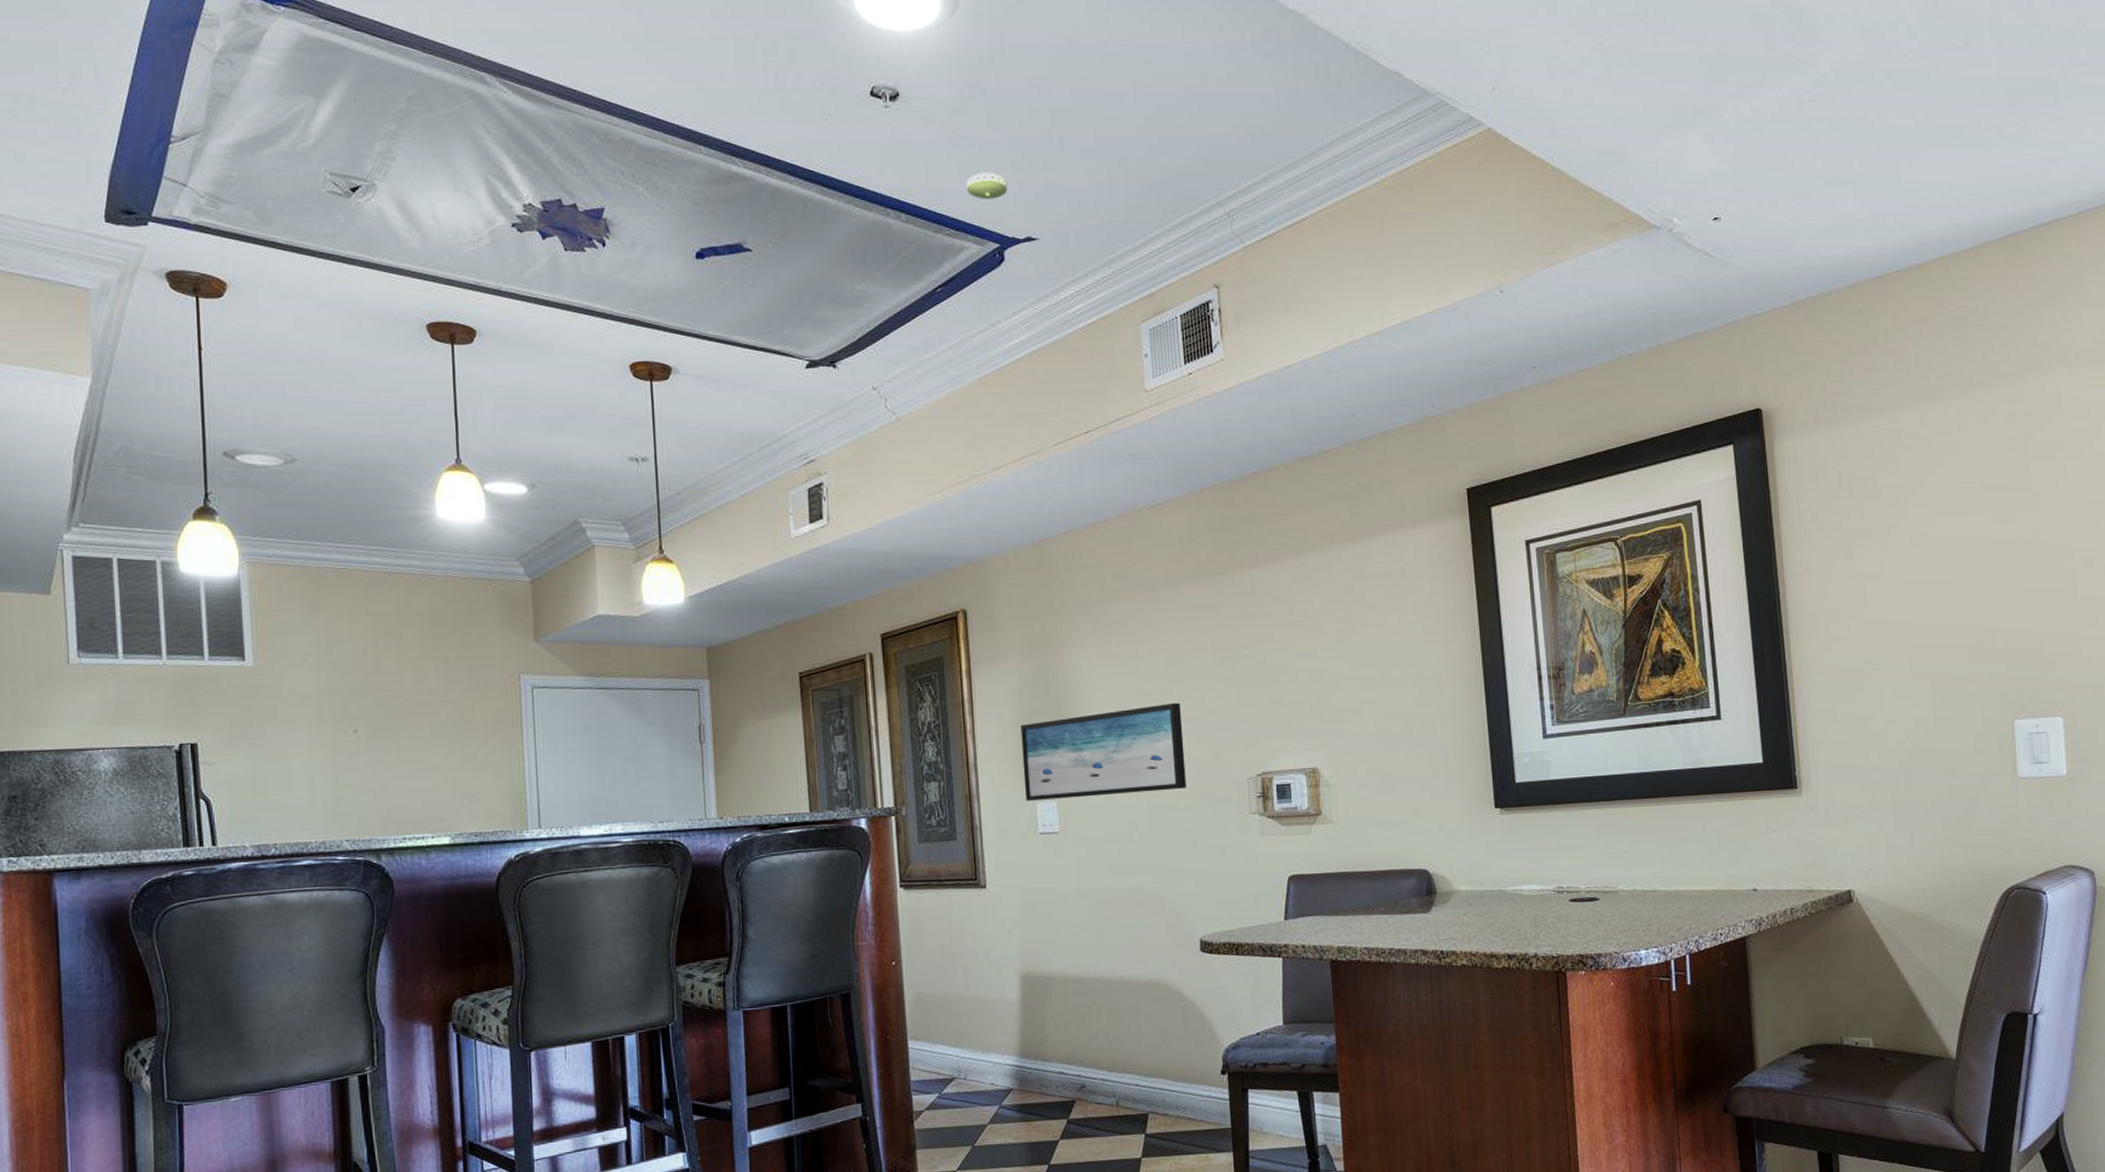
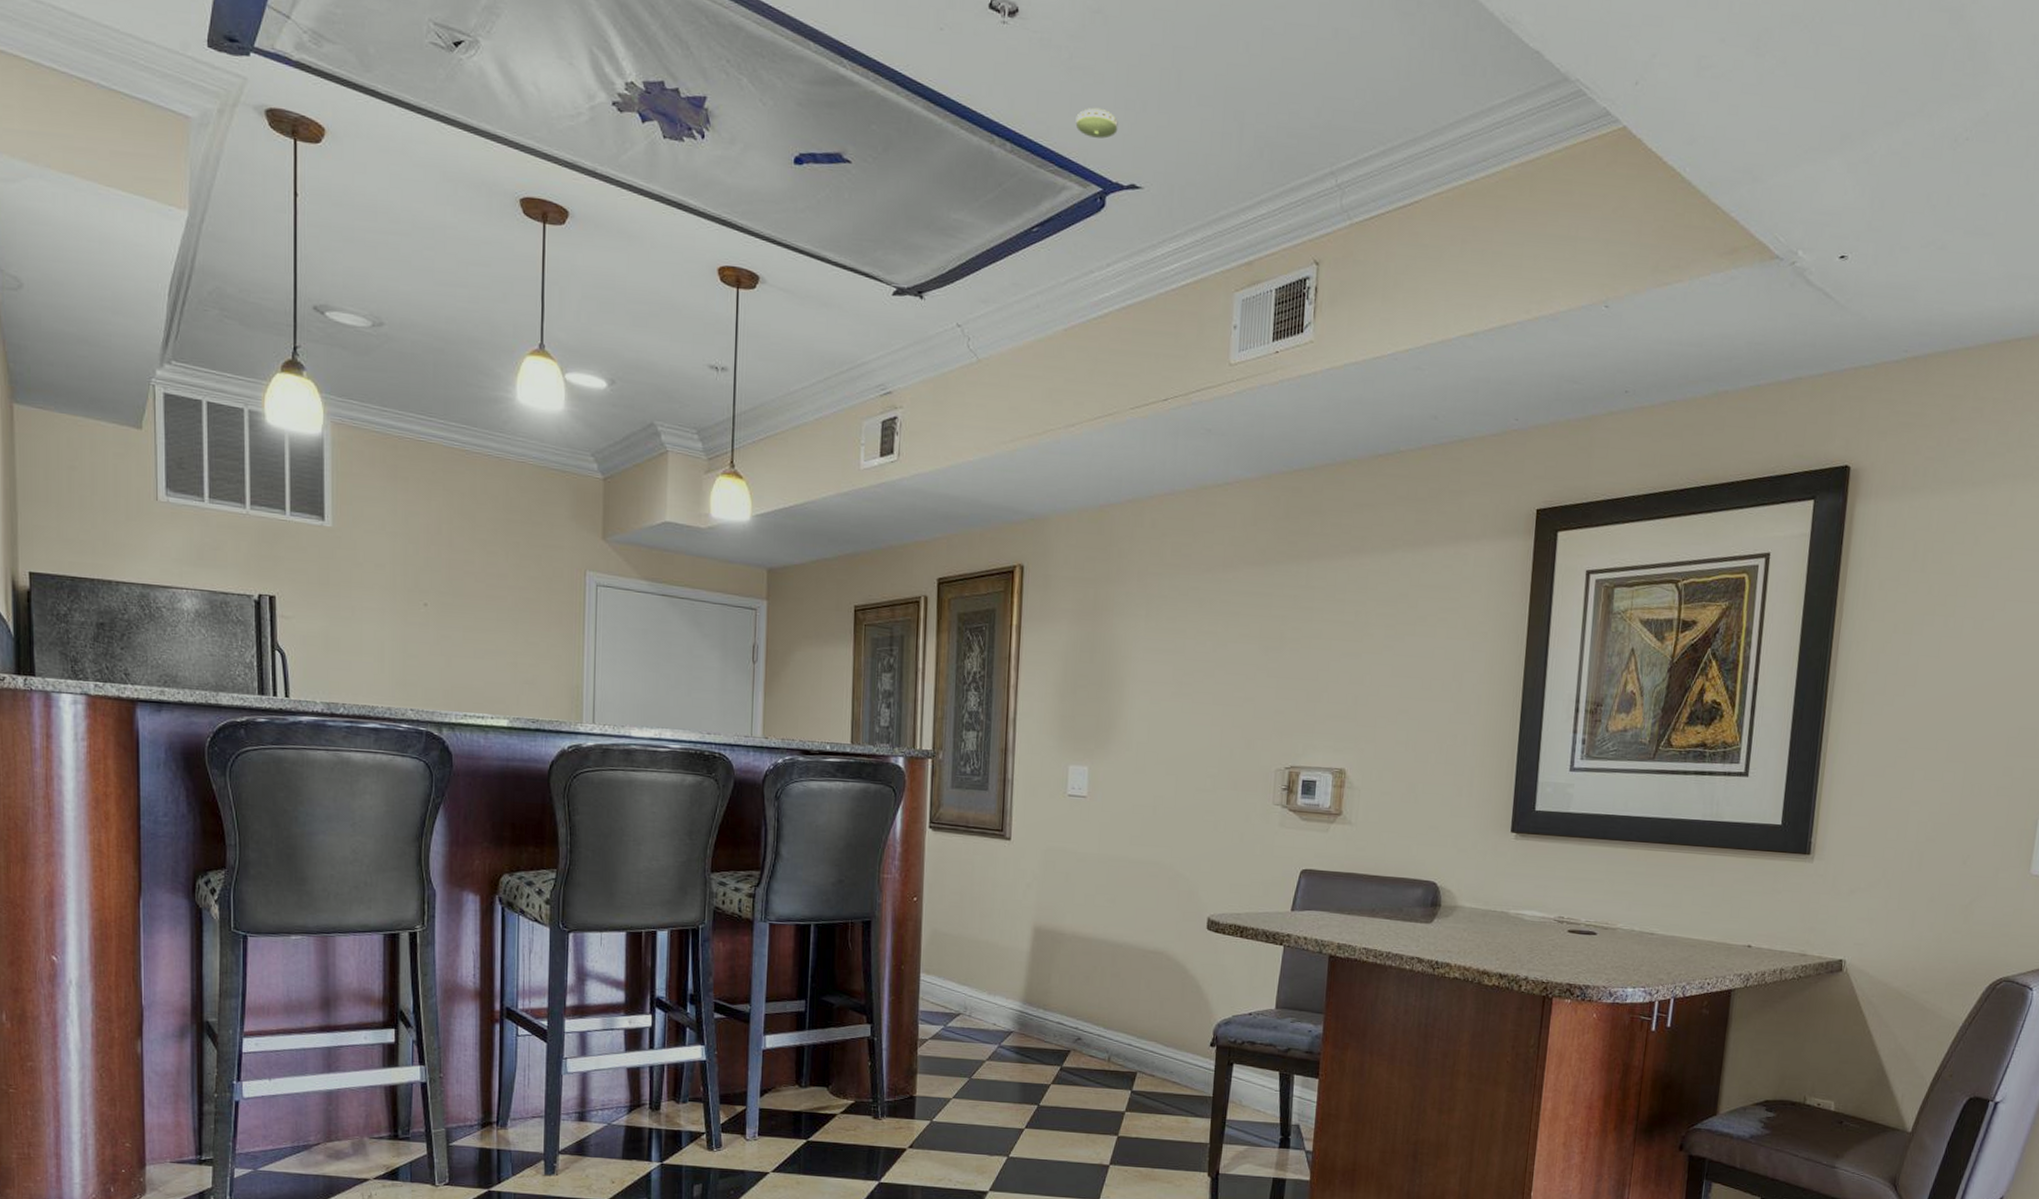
wall art: present [1020,702,1187,801] -> none [1058,685,1221,772]

